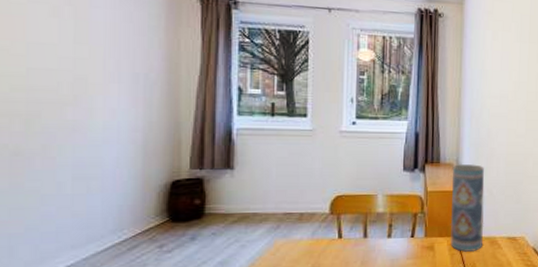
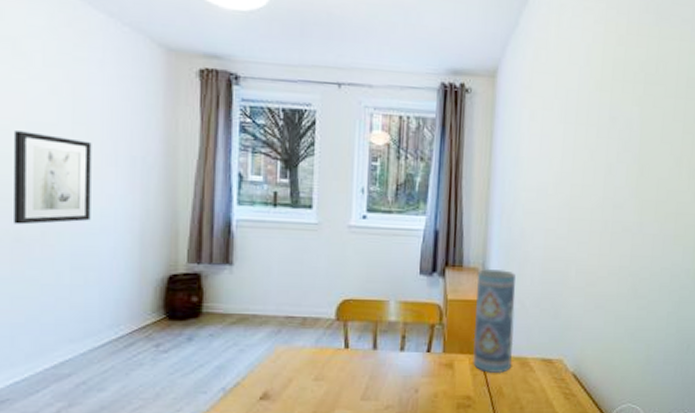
wall art: none [13,50,94,139] -> present [14,131,92,225]

